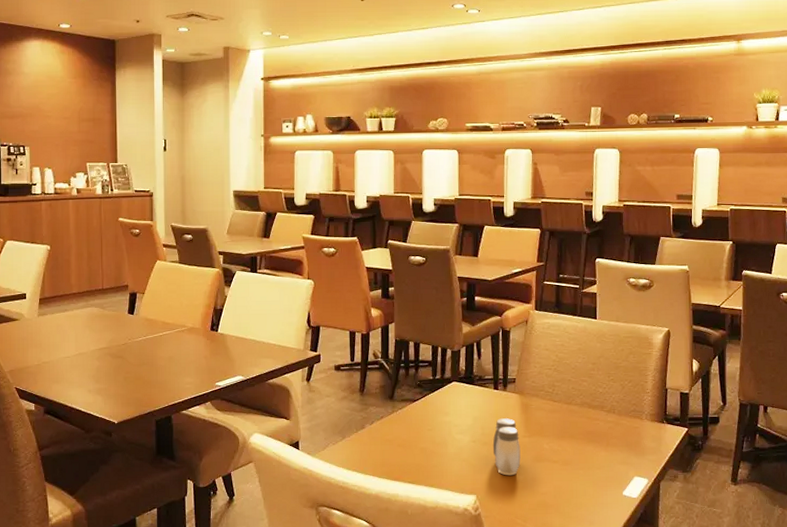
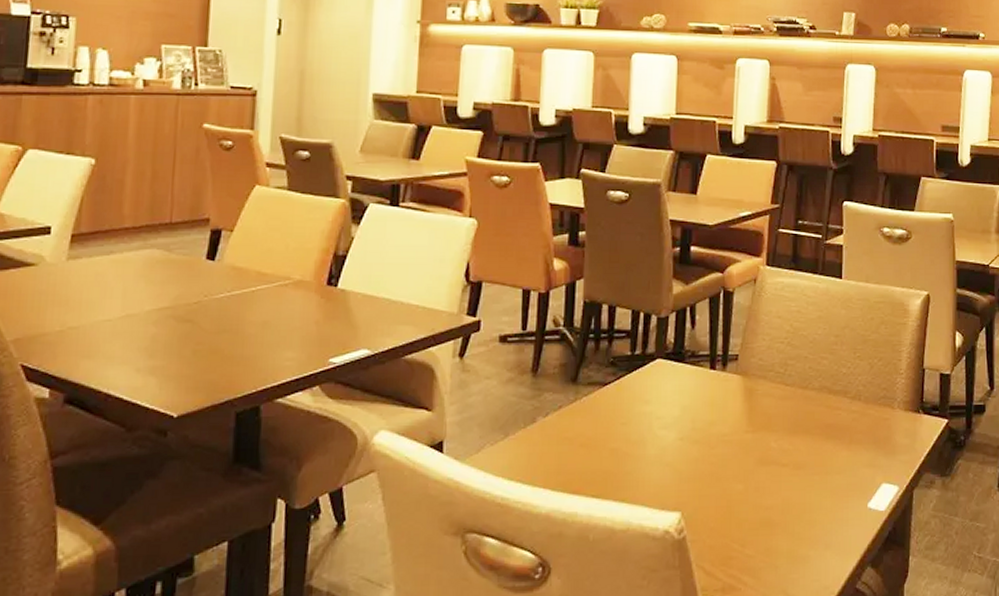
salt and pepper shaker: present [492,418,521,476] -> none [705,408,741,485]

